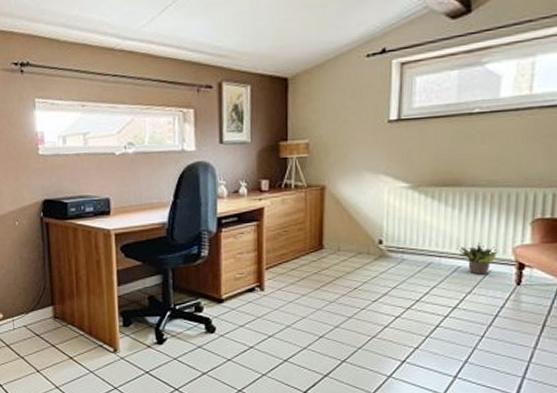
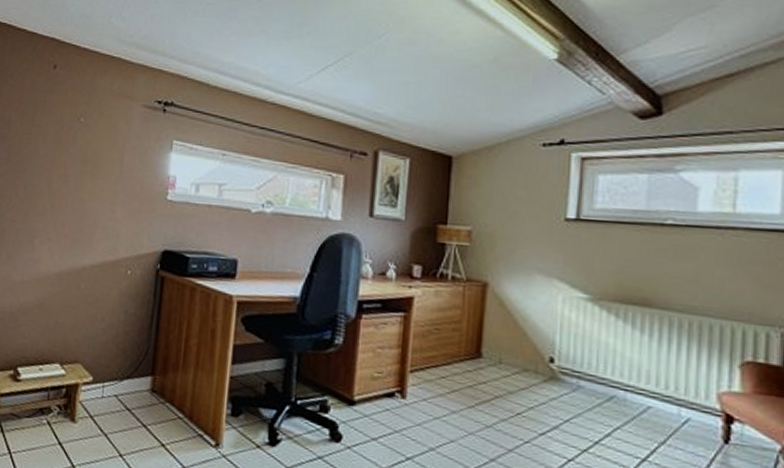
potted plant: present [457,242,497,275] -> none [646,379,698,423]

